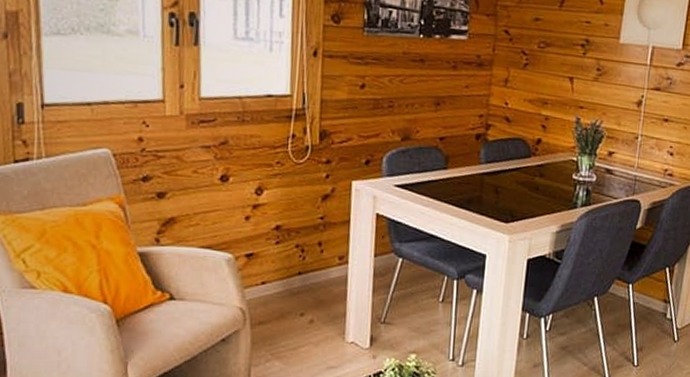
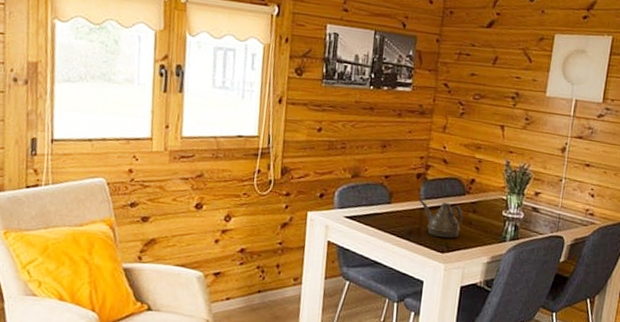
teapot: none [479,163,529,207] -> present [419,199,463,239]

